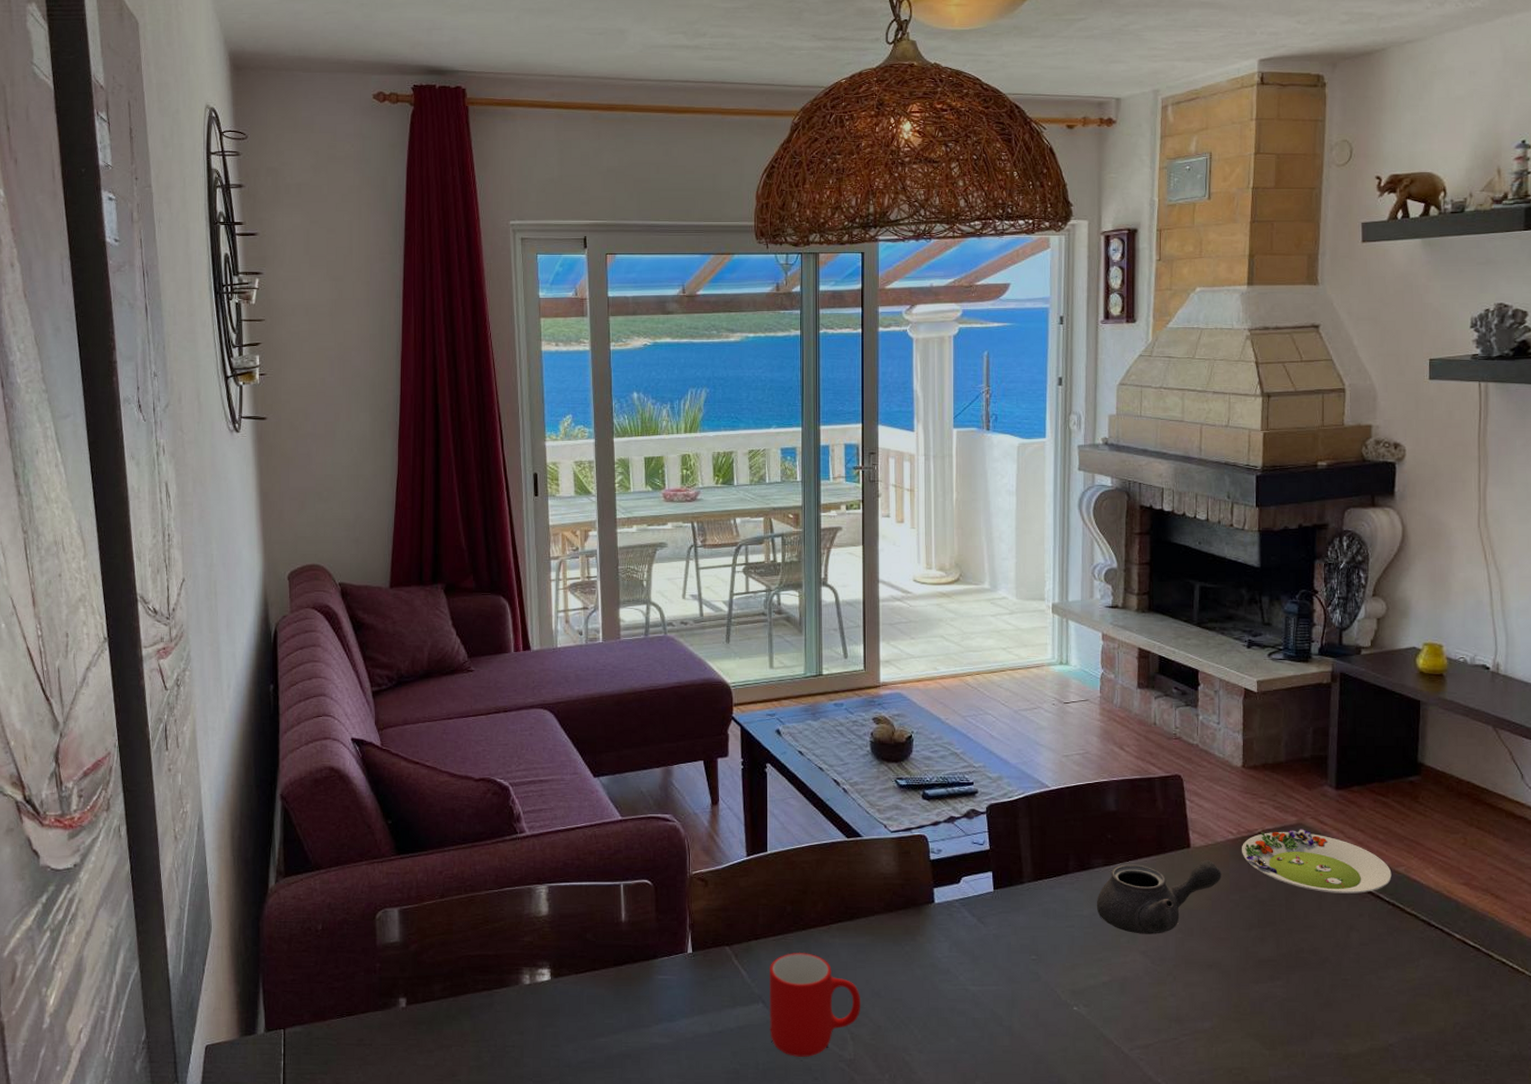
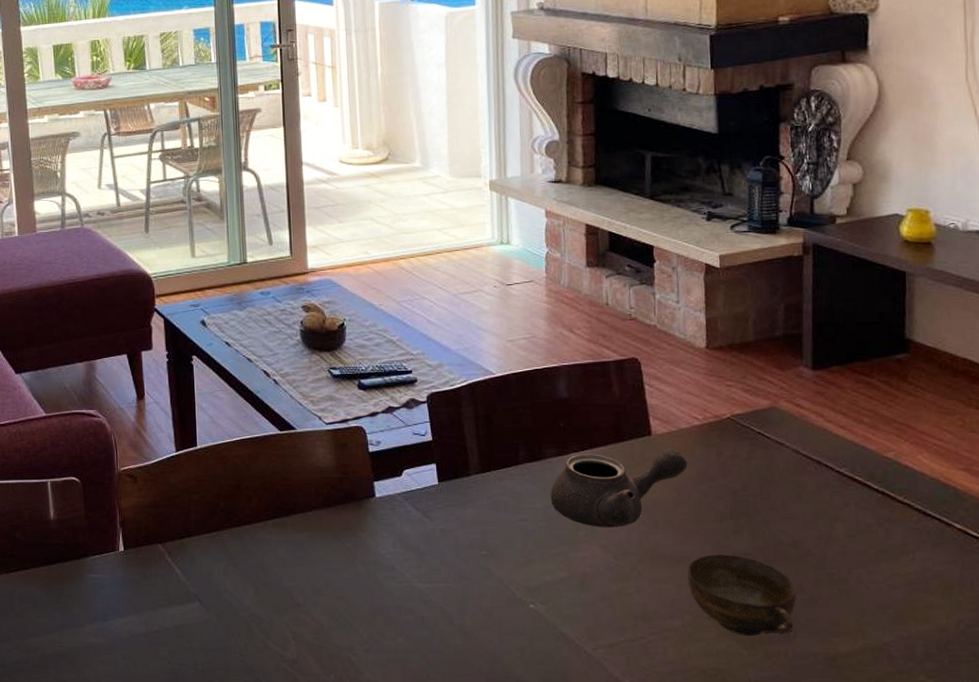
cup: present [769,952,861,1057] -> none [205,549,302,657]
cup: none [1218,960,1314,1037] -> present [688,554,797,636]
salad plate: present [1242,829,1392,894] -> none [709,413,880,482]

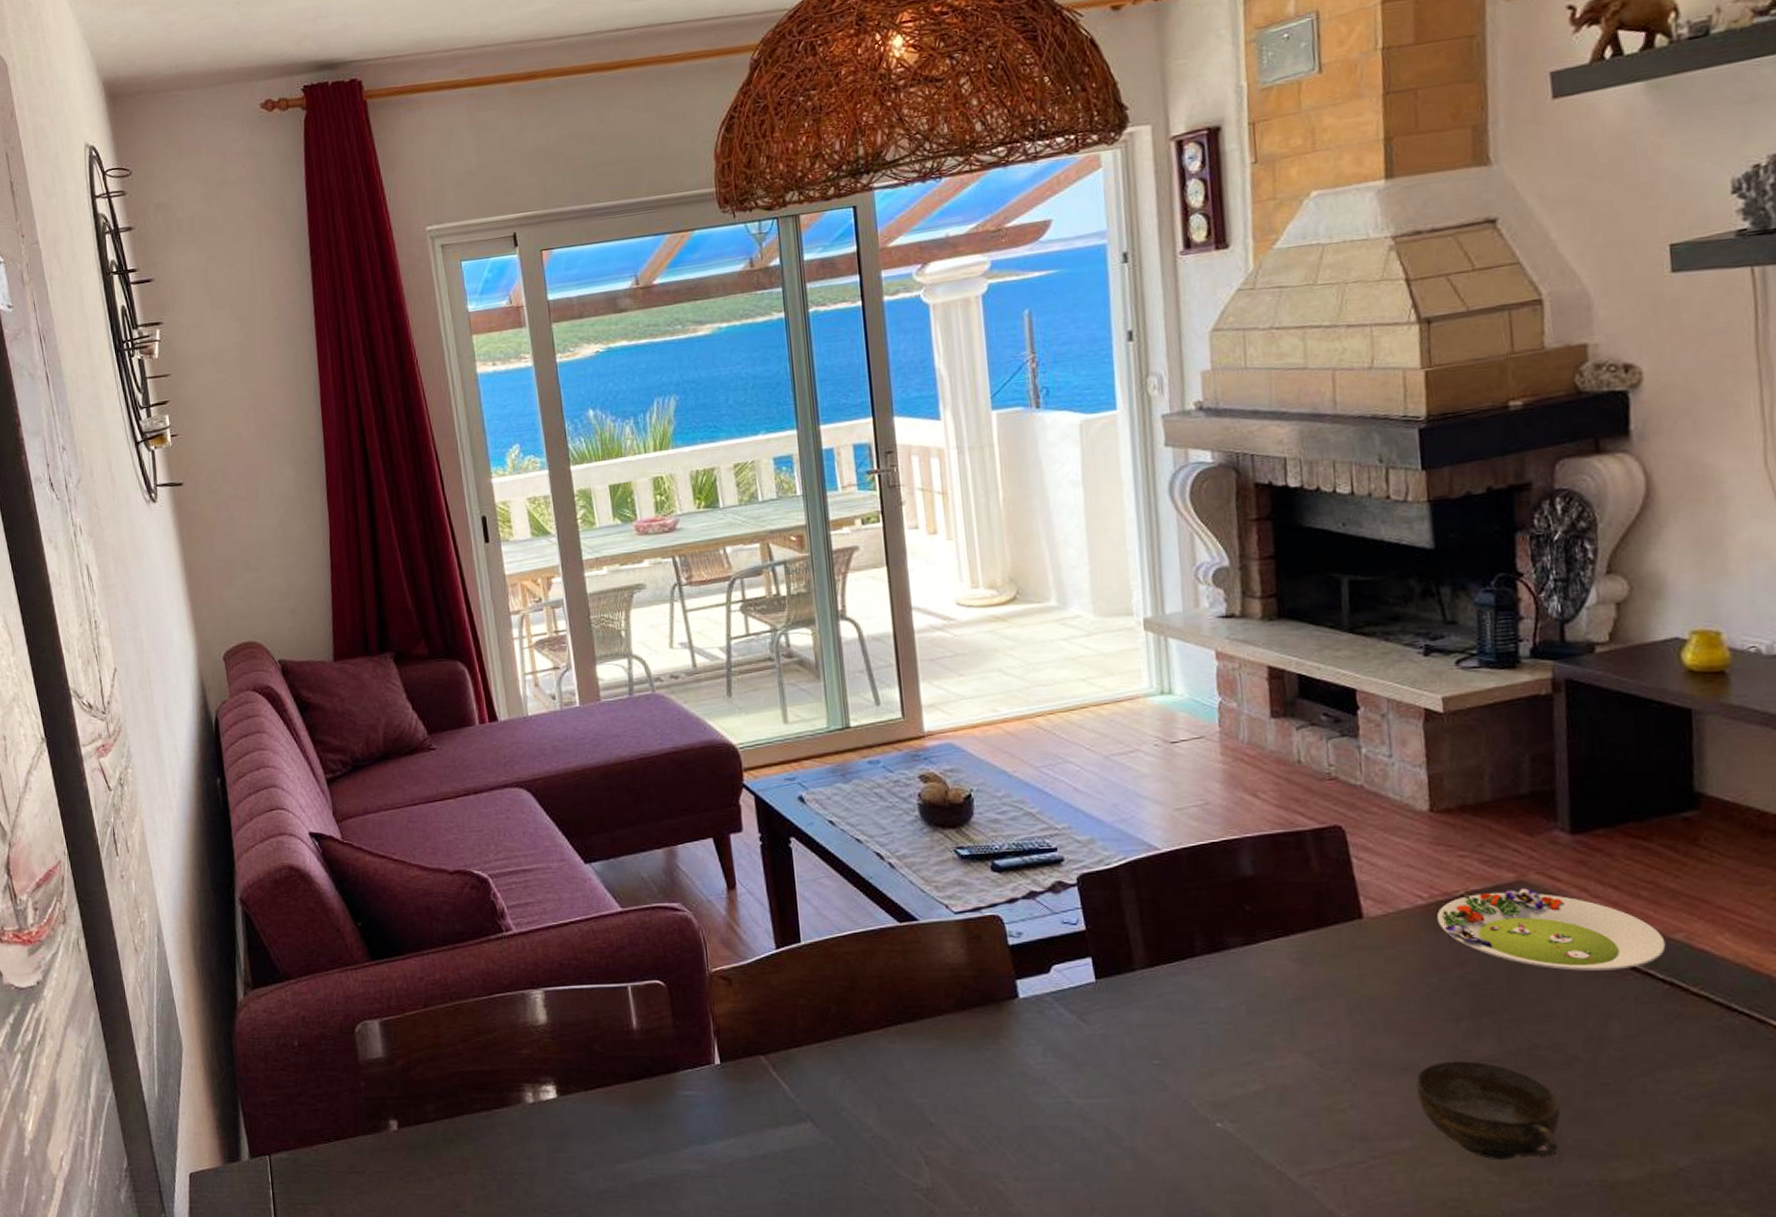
teapot: present [550,447,688,527] -> none [1236,932,1411,1030]
salad plate: none [709,413,880,482] -> present [1437,888,1666,971]

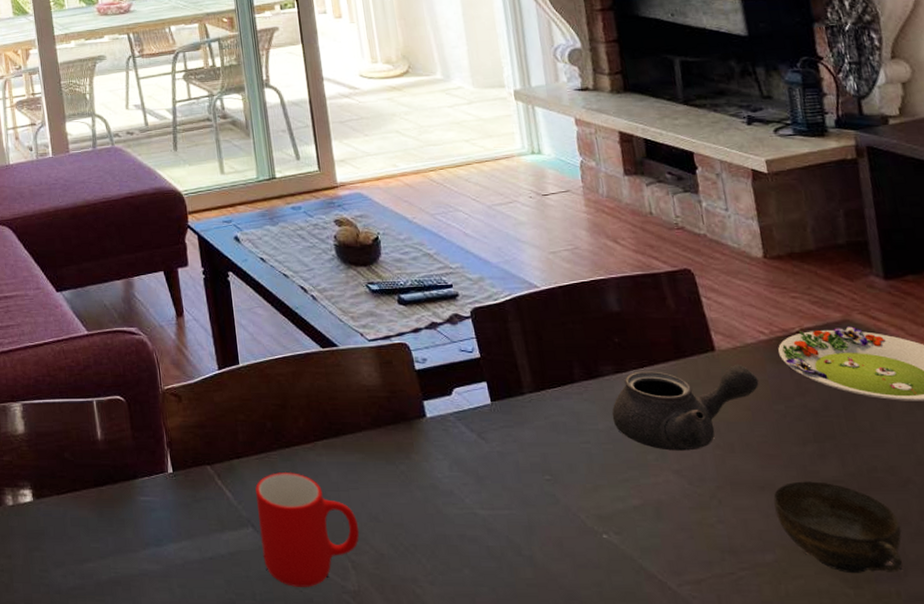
cup: none [816,1060,936,1185] -> present [255,471,360,587]
teapot: none [1236,932,1411,1030] -> present [612,363,759,451]

